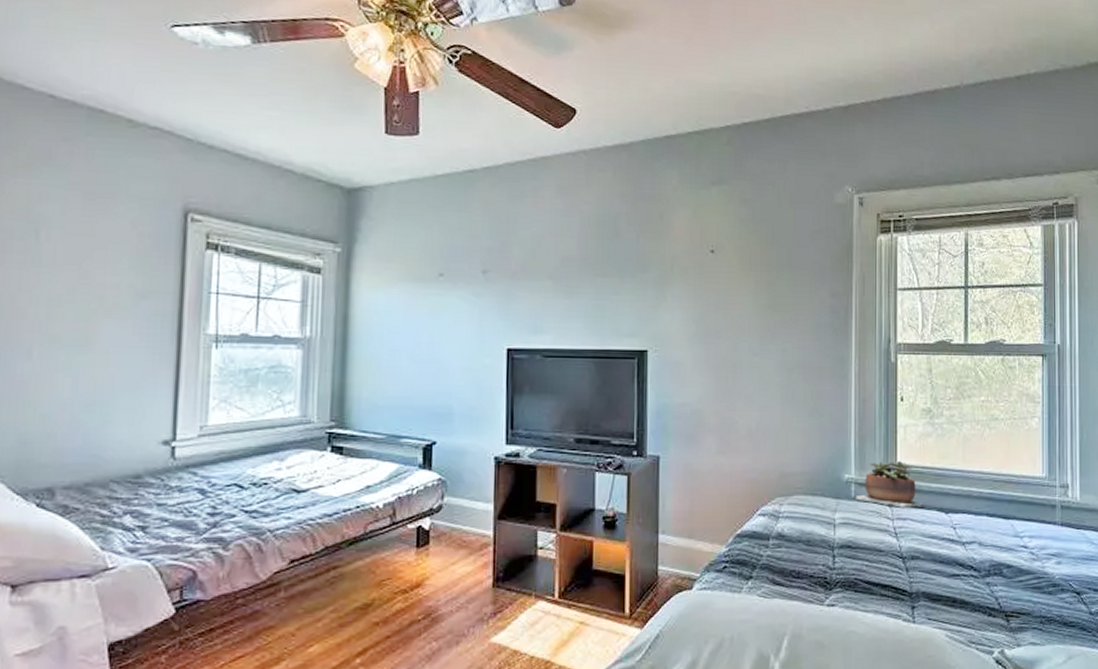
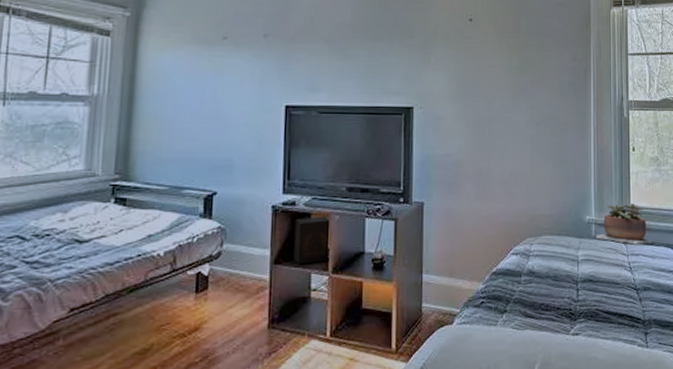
decorative box: none [518,469,559,521] -> present [293,216,332,265]

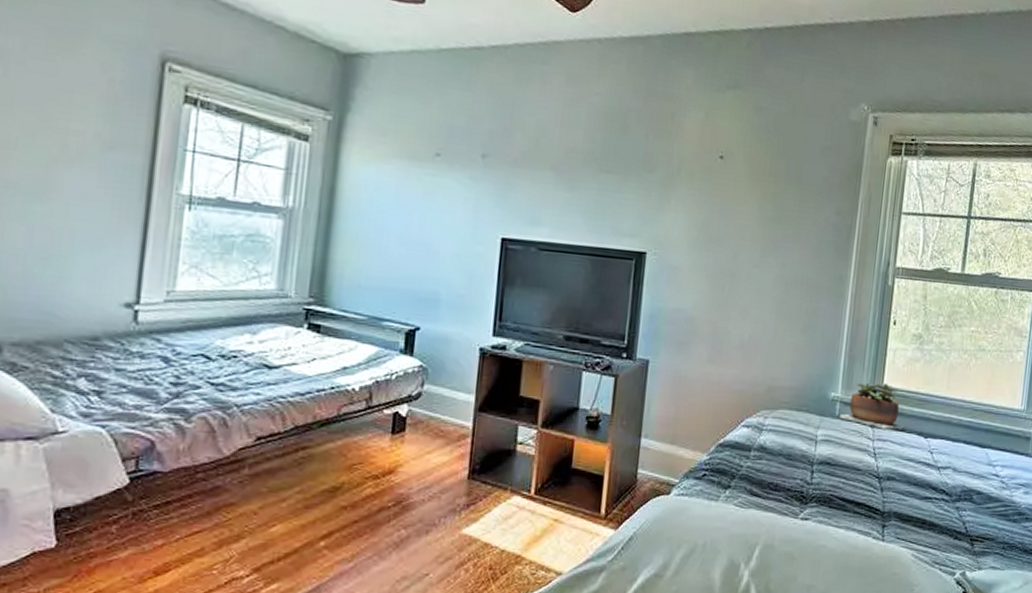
decorative box: present [293,216,332,265] -> none [500,364,545,415]

